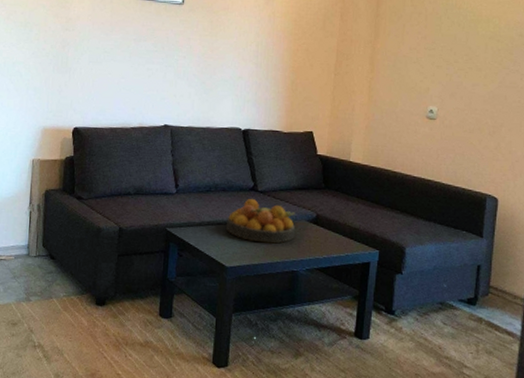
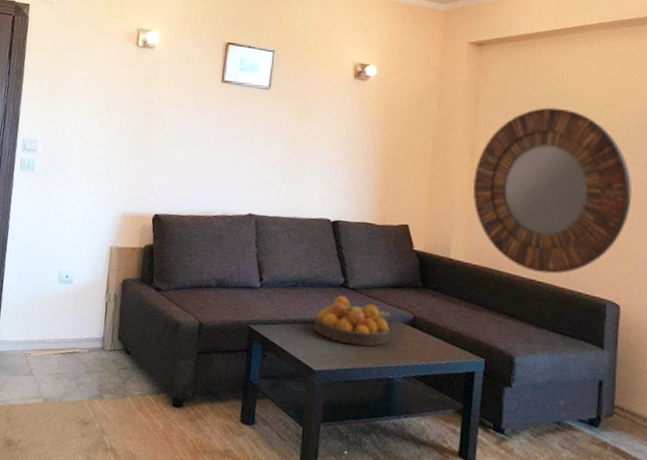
home mirror: none [371,19,513,173] -> present [472,107,632,274]

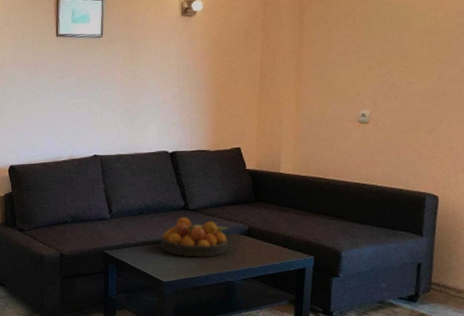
home mirror: present [472,107,632,274] -> none [299,18,452,176]

